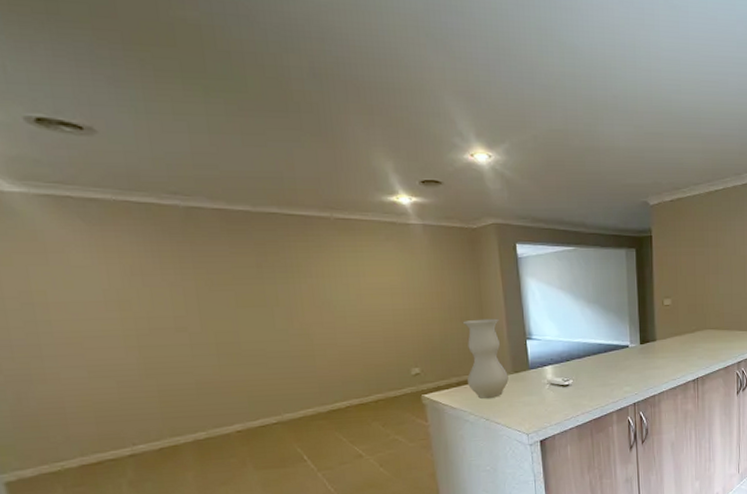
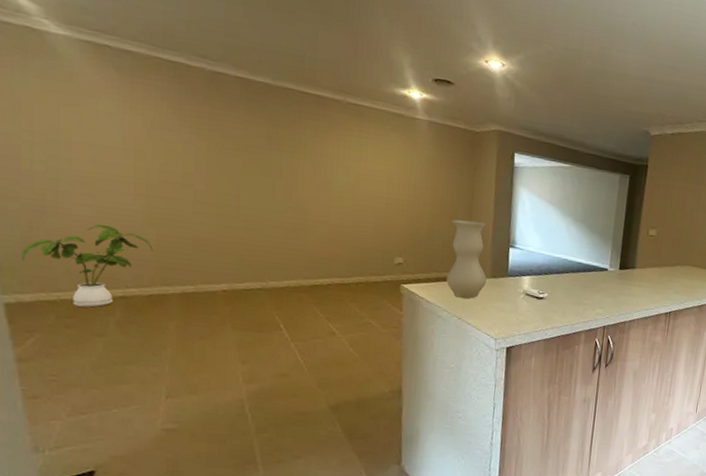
house plant: none [14,383,156,473] -> present [22,224,153,308]

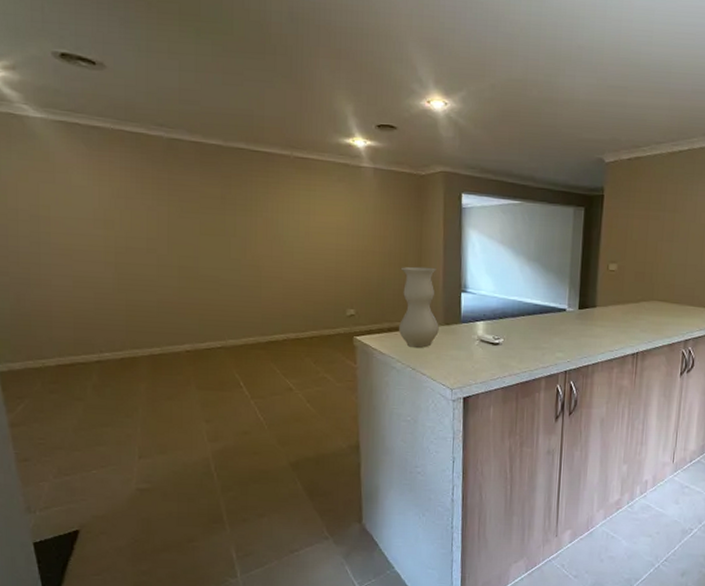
house plant: present [22,224,153,308] -> none [12,292,123,373]

